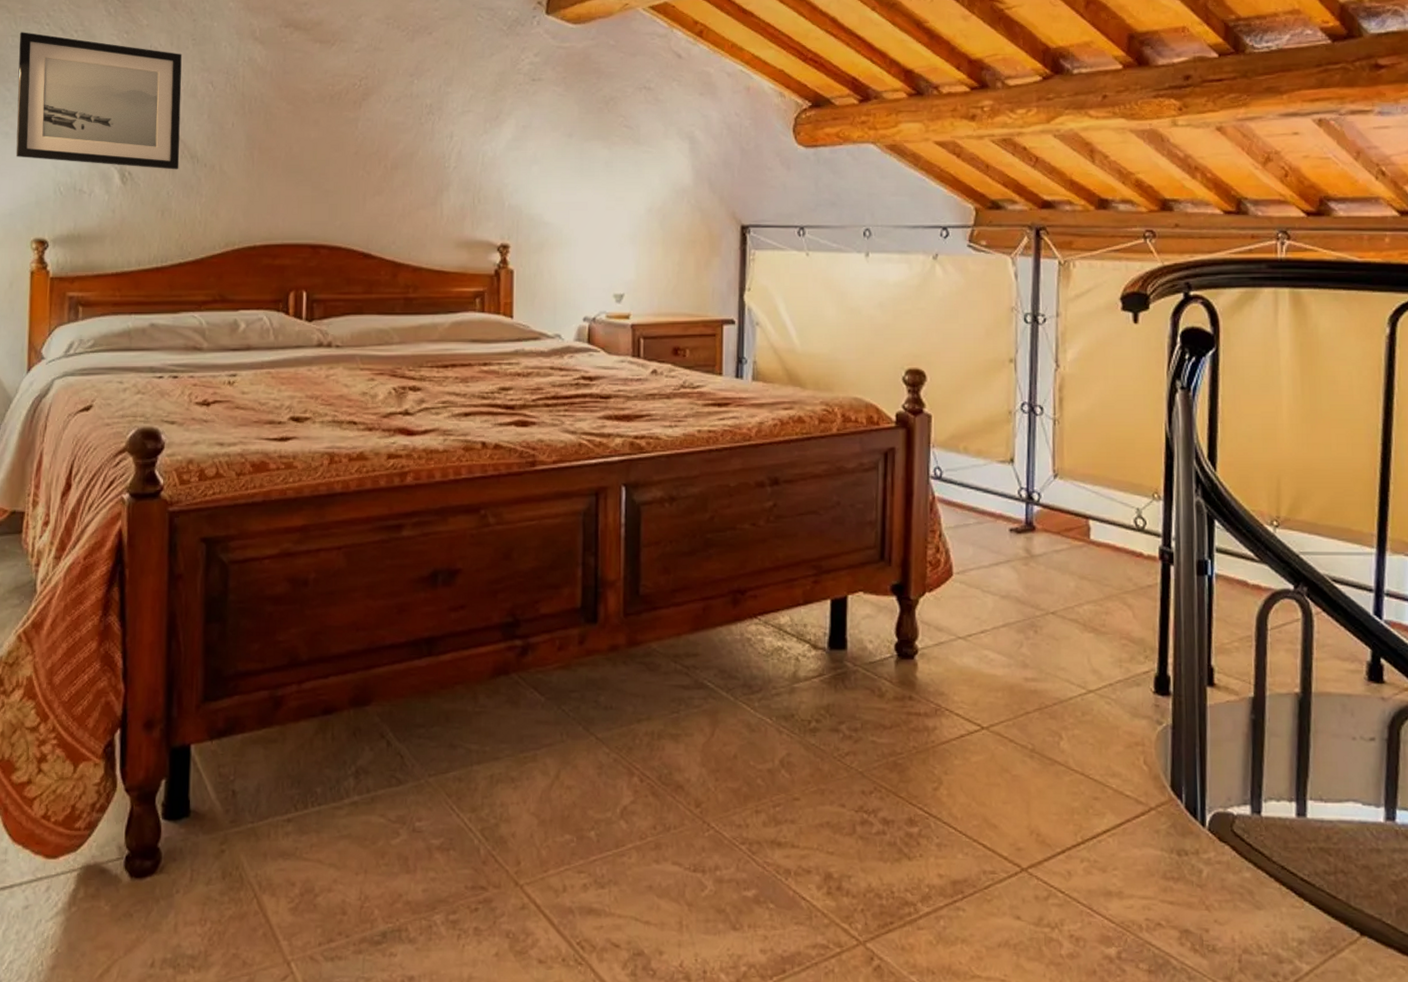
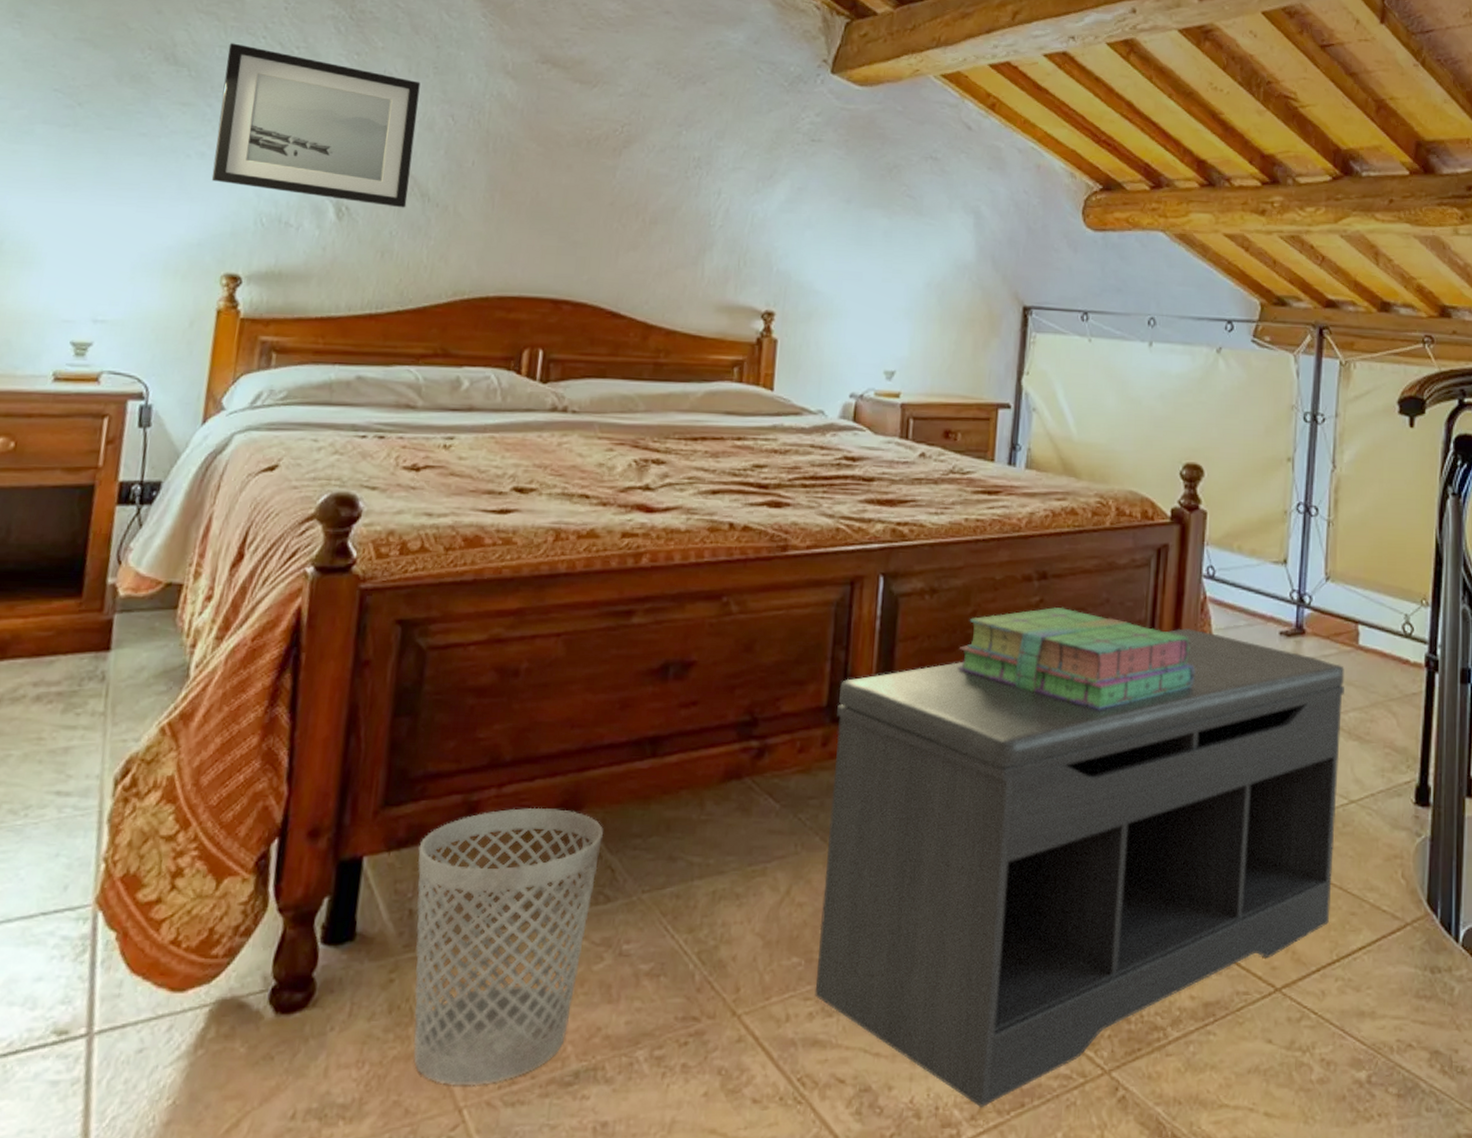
wastebasket: none [235,701,391,943] -> present [413,807,603,1086]
bench: none [587,528,1078,973] -> present [814,628,1345,1109]
stack of books: none [699,510,927,607] -> present [957,607,1194,710]

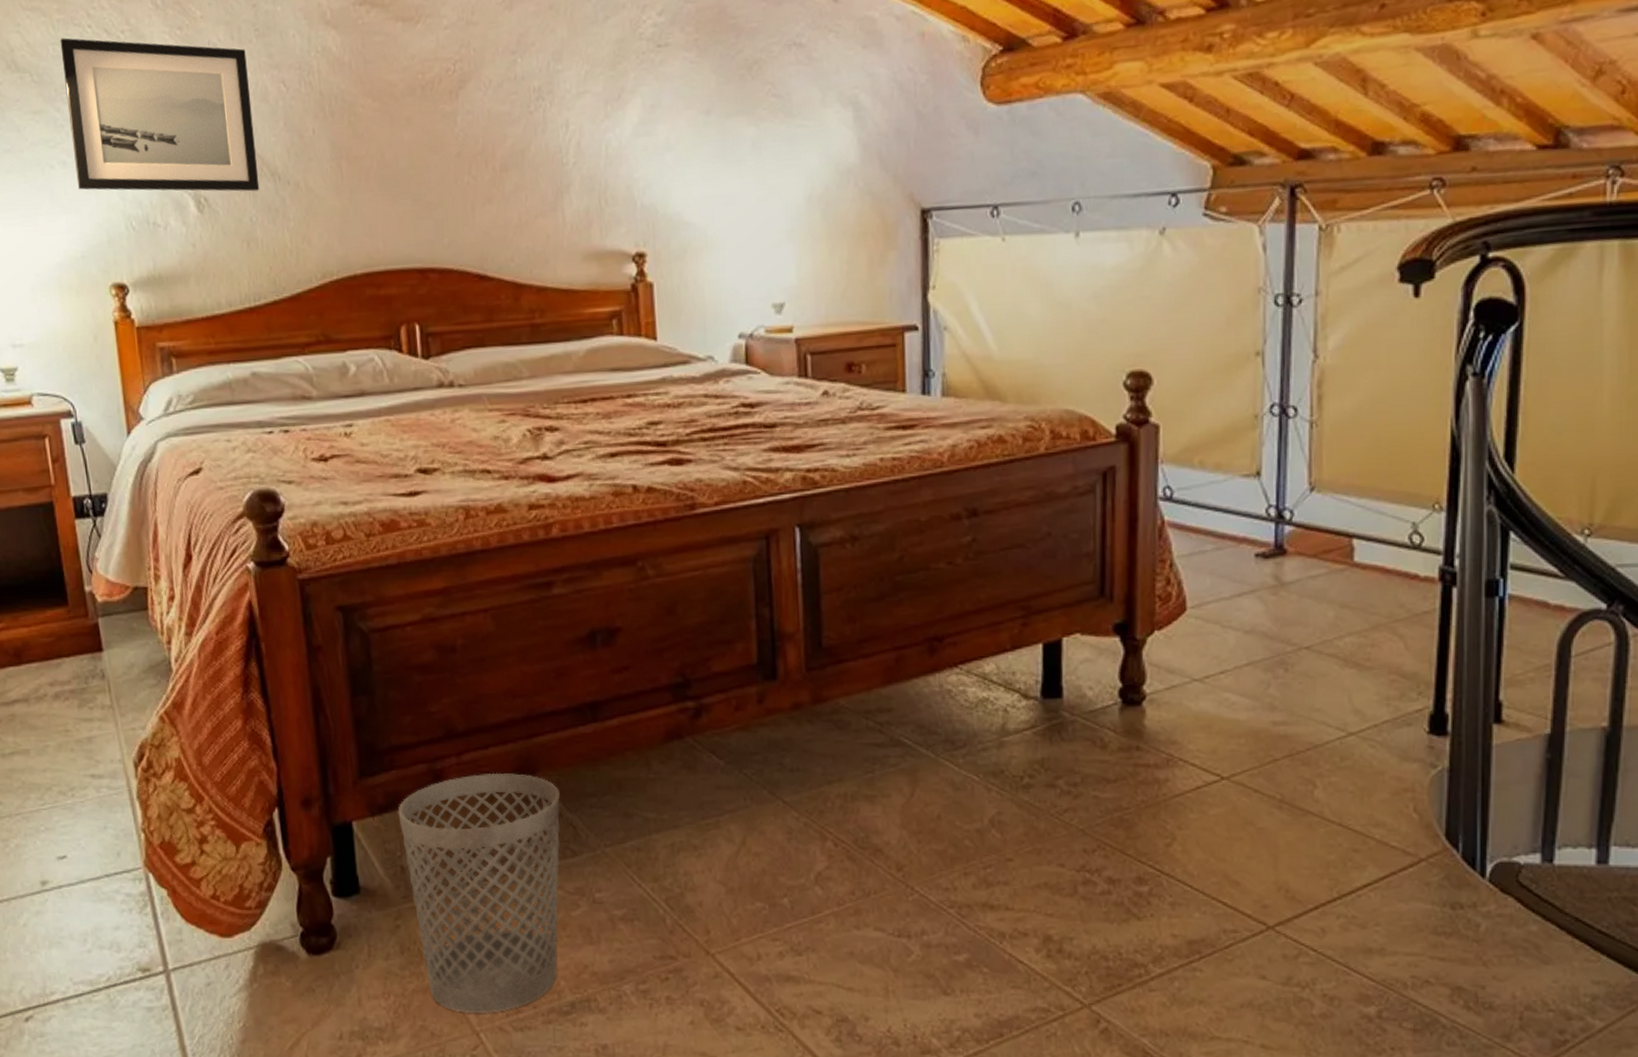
bench: present [814,628,1345,1109] -> none [768,558,1337,1038]
stack of books: present [957,607,1194,710] -> none [889,544,1156,652]

